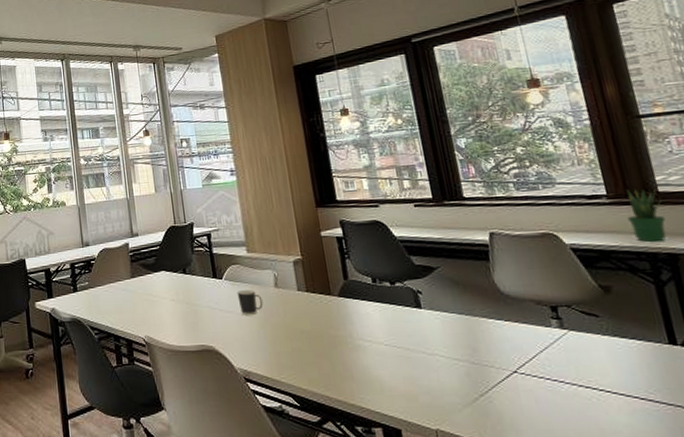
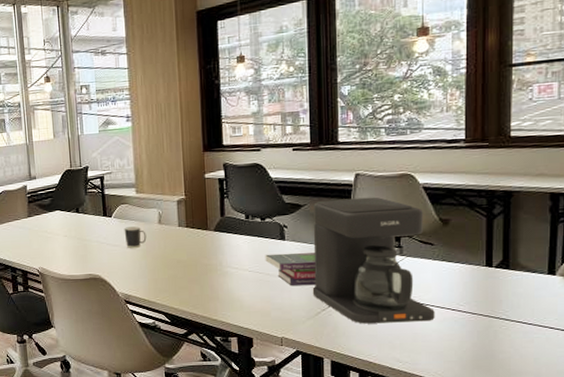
books: none [401,323,467,365] -> present [265,252,316,286]
coffee maker: none [448,259,622,415] -> present [312,197,435,324]
planter: present [626,189,667,242] -> none [478,134,512,181]

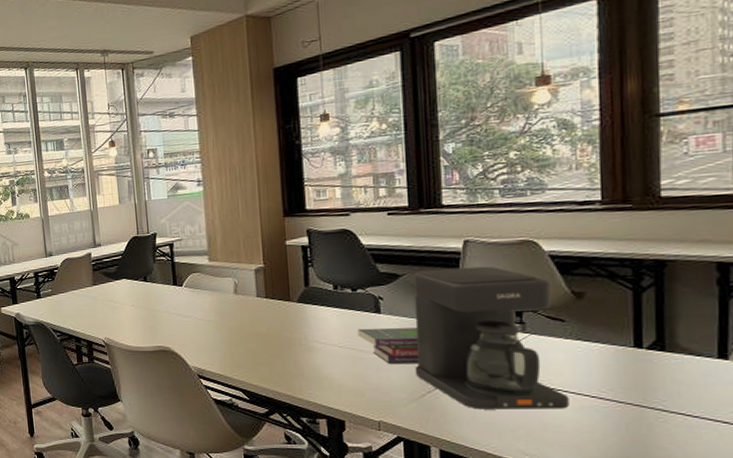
mug: present [124,226,147,248] -> none [196,296,221,319]

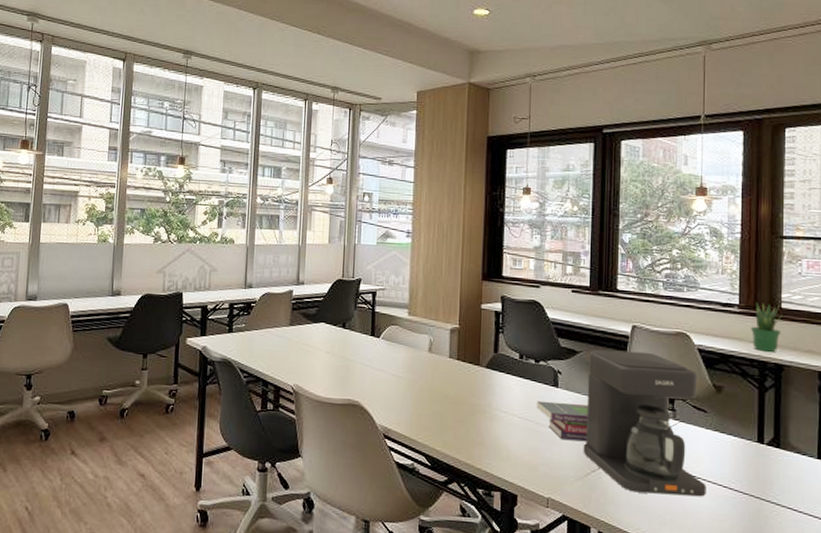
planter: none [619,194,663,248] -> present [751,302,783,352]

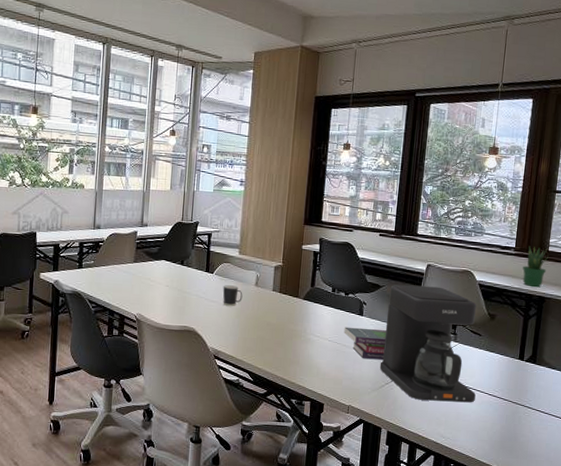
mug: none [391,351,415,376] -> present [222,285,243,306]

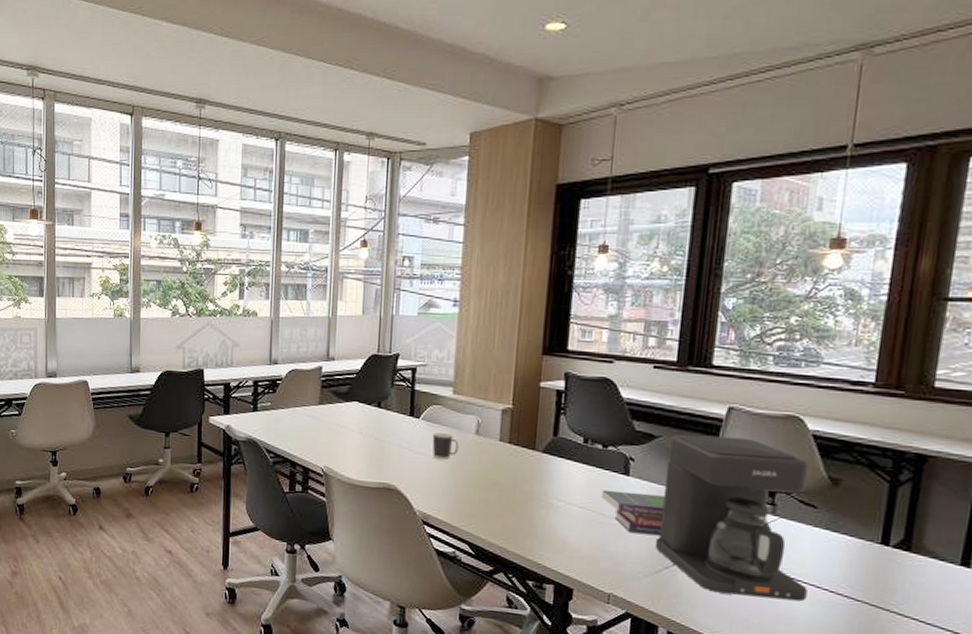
planter: present [522,246,549,287] -> none [887,380,935,440]

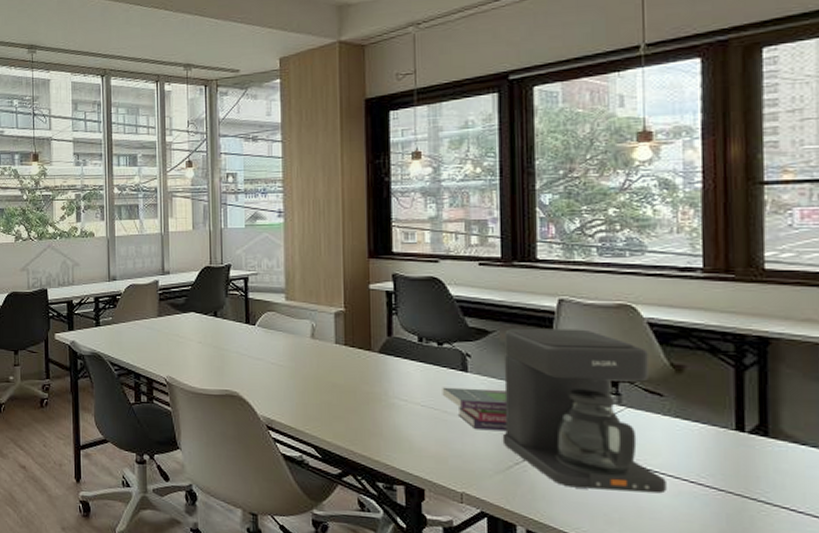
mug: present [432,433,459,459] -> none [269,338,296,364]

